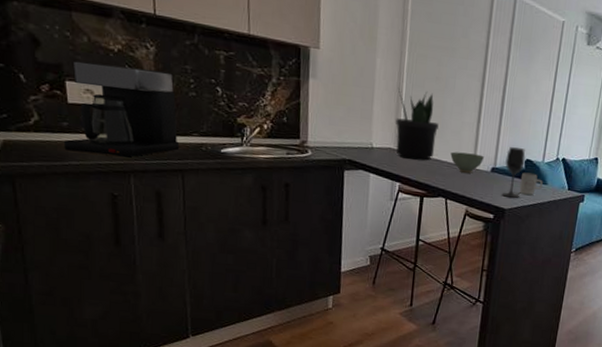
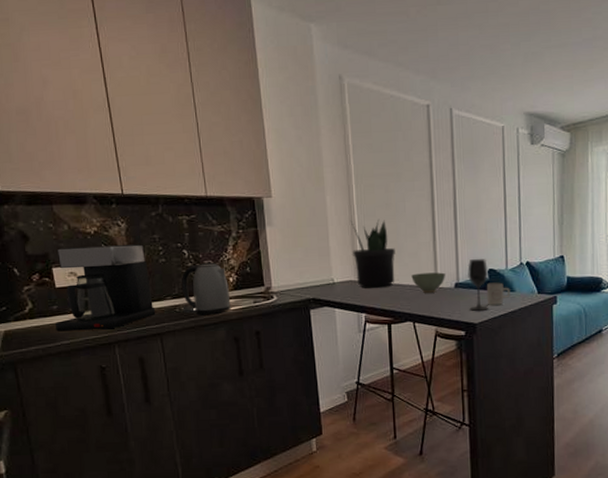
kettle: none [210,104,263,160] -> present [181,262,231,316]

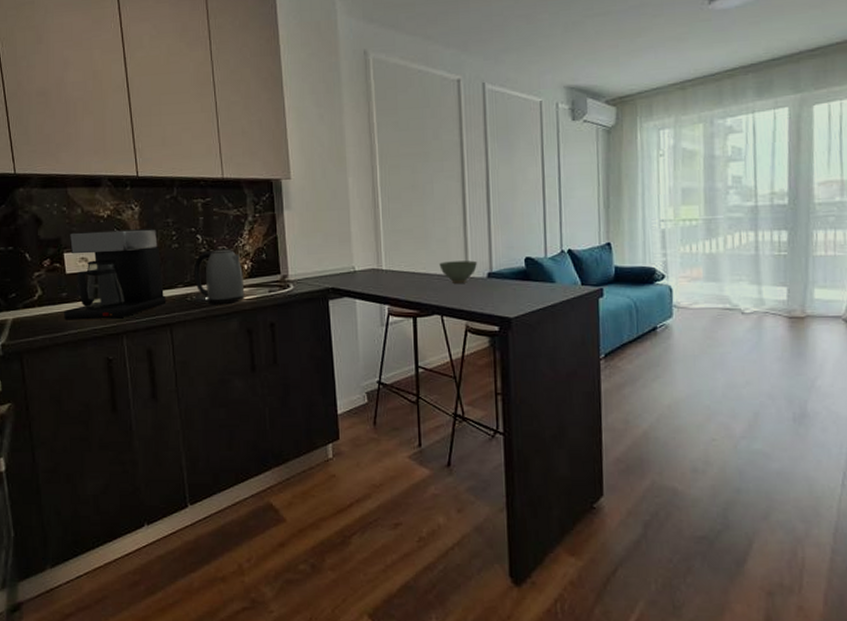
planter: present [350,219,395,288] -> none [373,202,422,277]
wine glass: present [467,258,489,311] -> none [501,245,526,304]
mug: present [486,282,510,305] -> none [522,272,550,298]

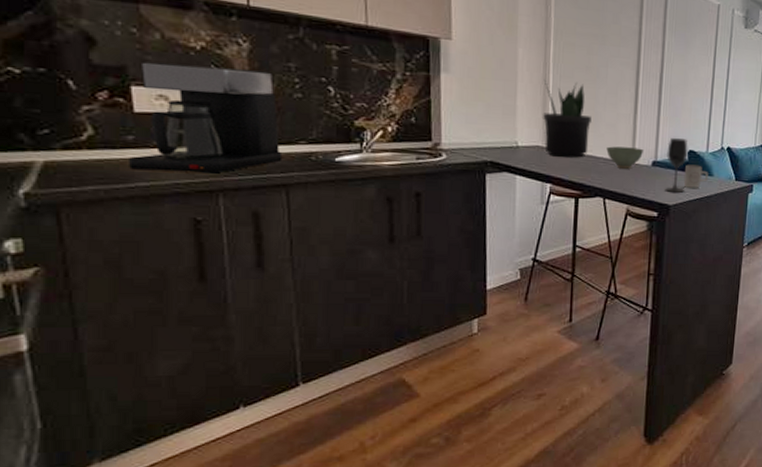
kettle: present [193,248,245,305] -> none [321,104,387,168]
planter: none [373,202,422,277] -> present [543,79,592,157]
wine glass: none [501,245,526,304] -> present [666,137,689,193]
mug: none [522,272,550,298] -> present [683,164,708,188]

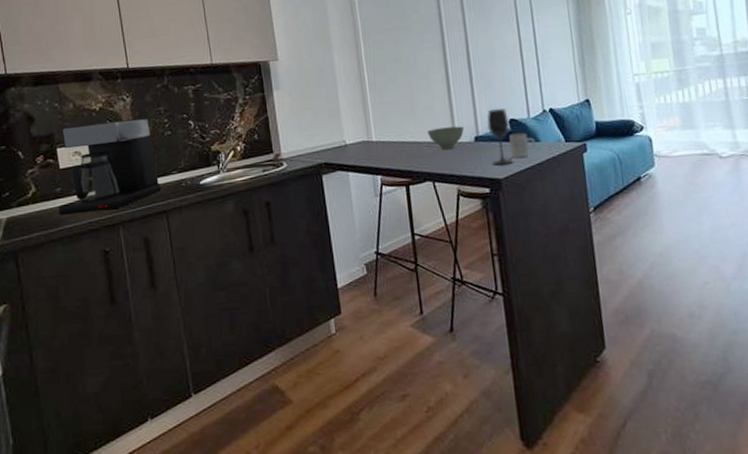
planter: present [543,79,592,157] -> none [359,74,411,148]

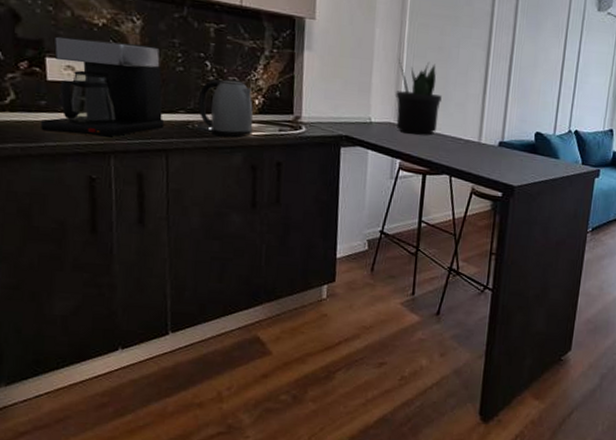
kettle: none [187,131,240,189] -> present [198,78,253,137]
planter: none [359,74,411,148] -> present [396,58,442,135]
bowl: present [427,126,465,150] -> none [454,125,492,148]
wine glass: present [486,108,513,166] -> none [511,118,536,174]
mug: present [508,132,536,158] -> none [529,146,555,171]

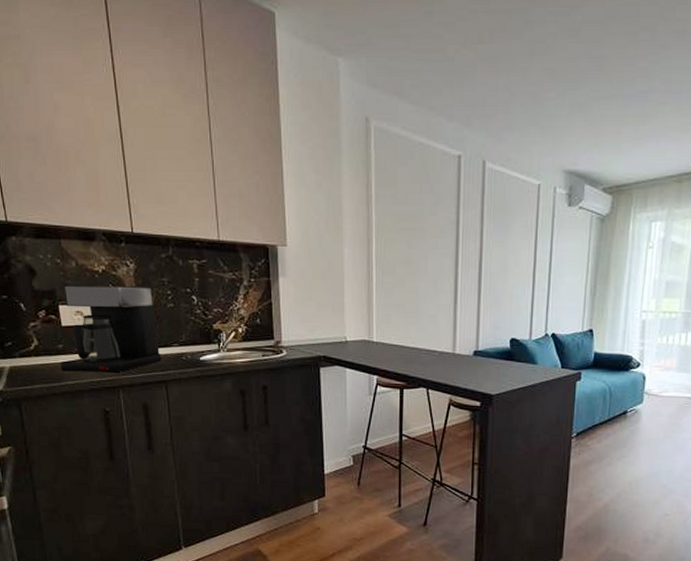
kettle: present [198,78,253,137] -> none [188,310,239,366]
planter: present [396,58,442,135] -> none [367,276,413,350]

